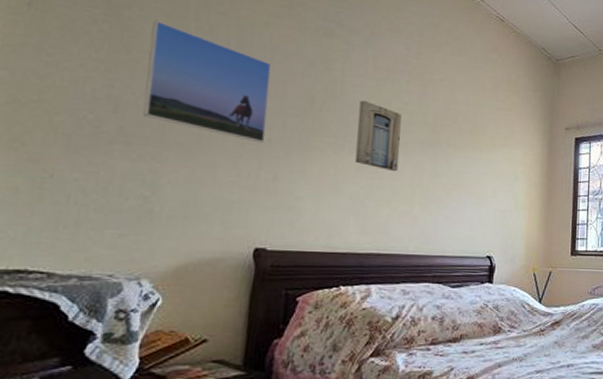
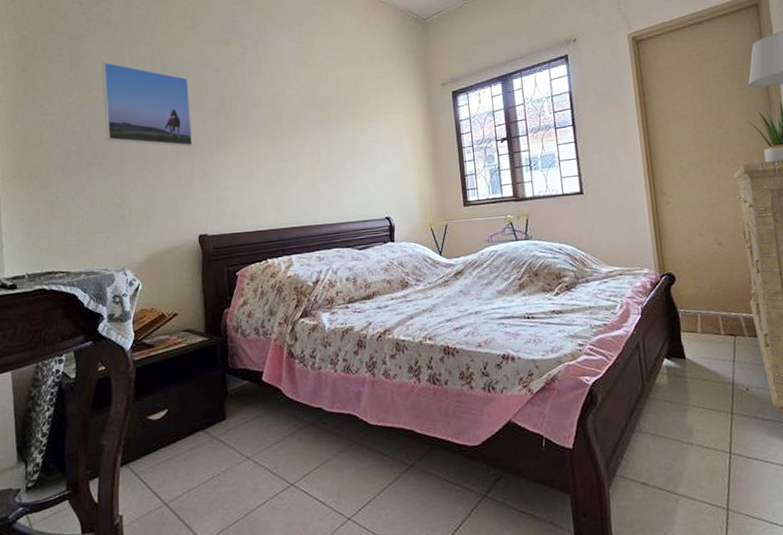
wall art: present [355,100,402,172] -> none [259,94,299,153]

